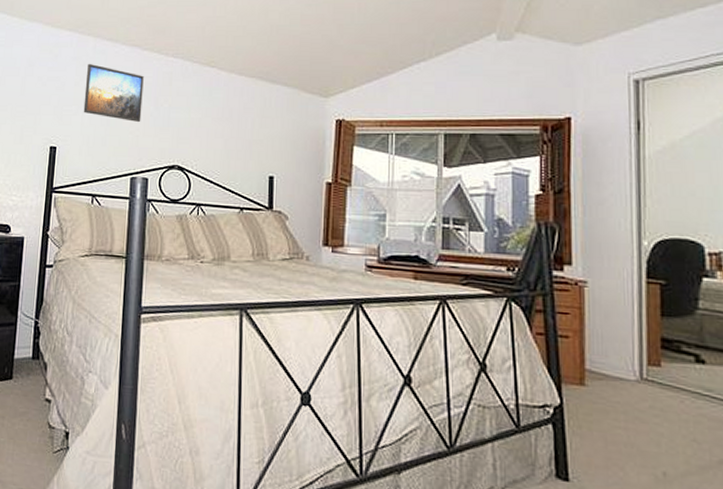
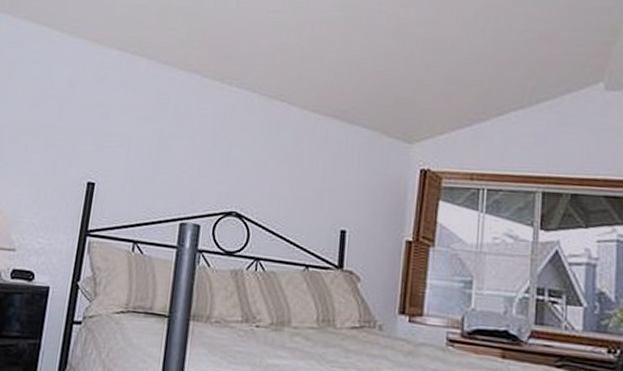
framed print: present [83,63,144,123] -> none [129,88,202,160]

